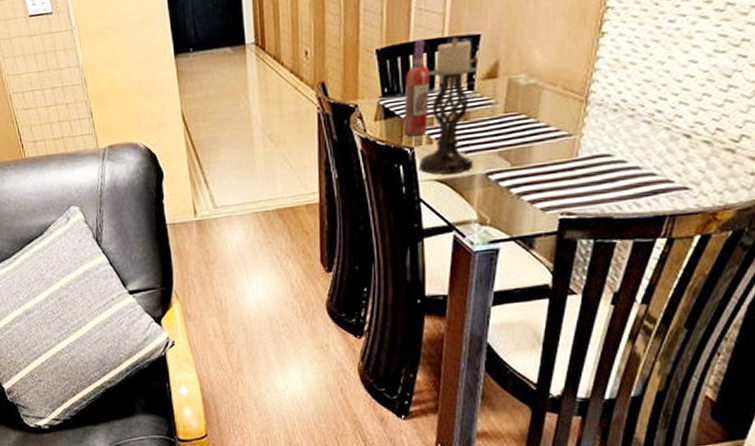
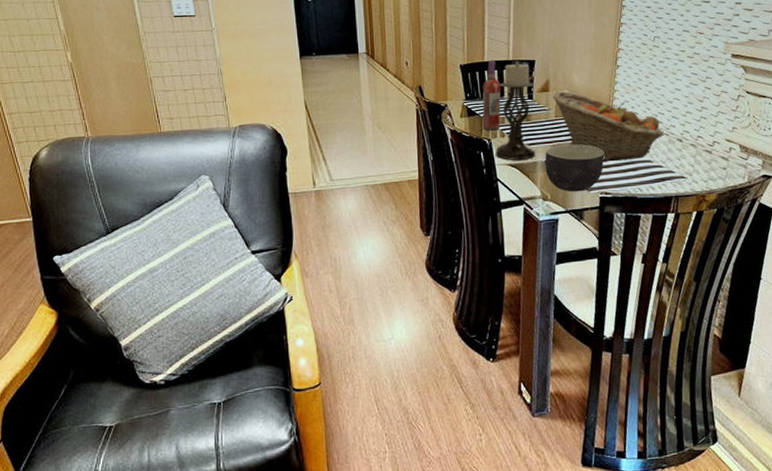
bowl: none [485,149,569,214] -> present [544,144,604,192]
fruit basket: none [502,76,664,170] -> present [553,92,664,161]

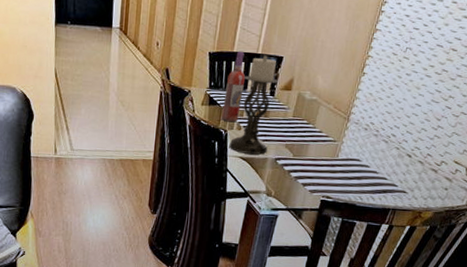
bowl: present [544,144,604,192] -> none [274,145,333,193]
fruit basket: present [553,92,664,161] -> none [294,92,395,169]

